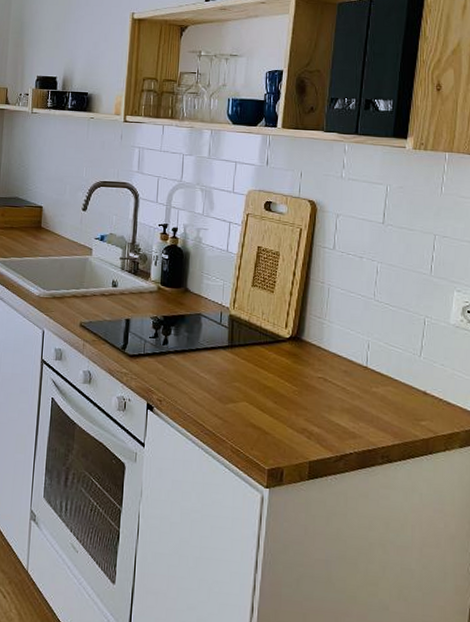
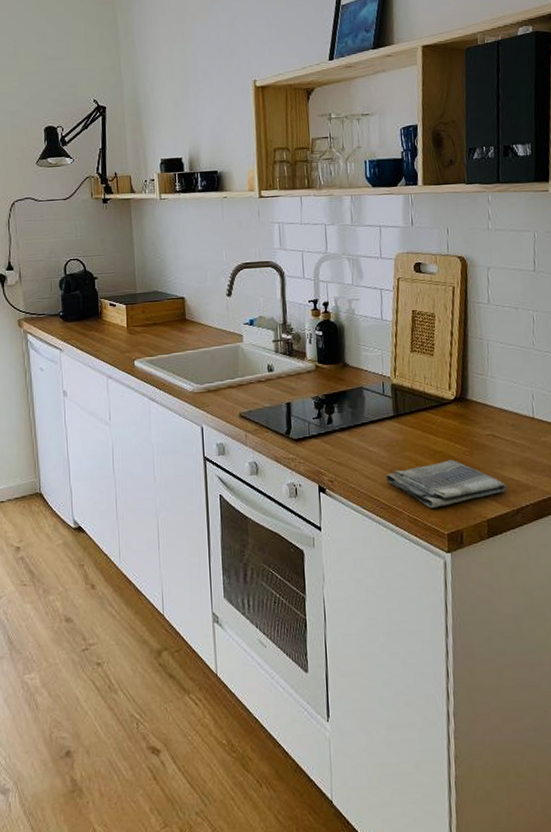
dish towel: none [213,396,333,442] -> present [385,460,507,508]

